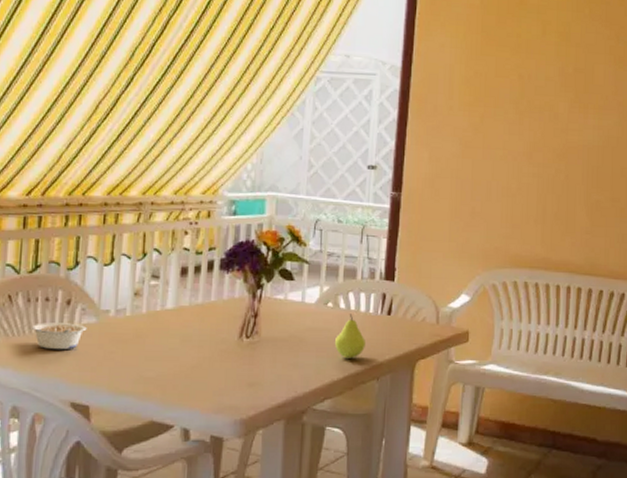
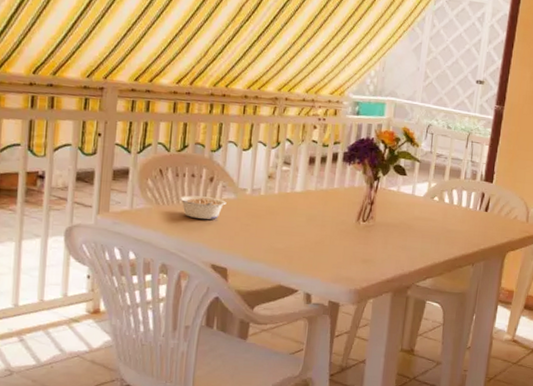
fruit: present [334,313,365,359] -> none [438,208,465,246]

